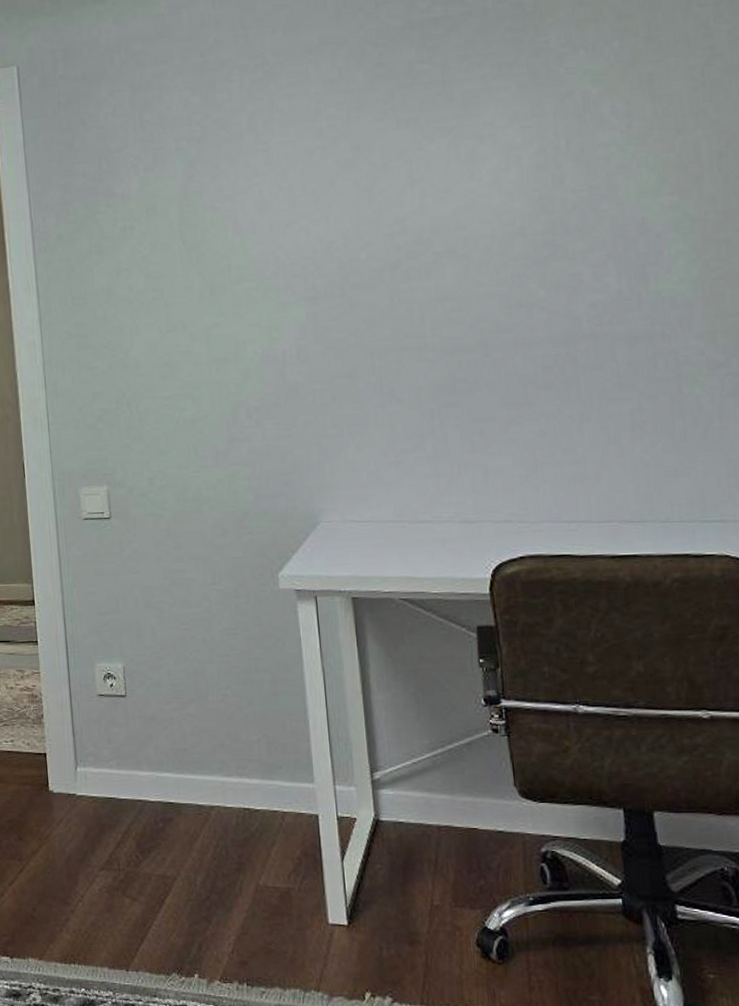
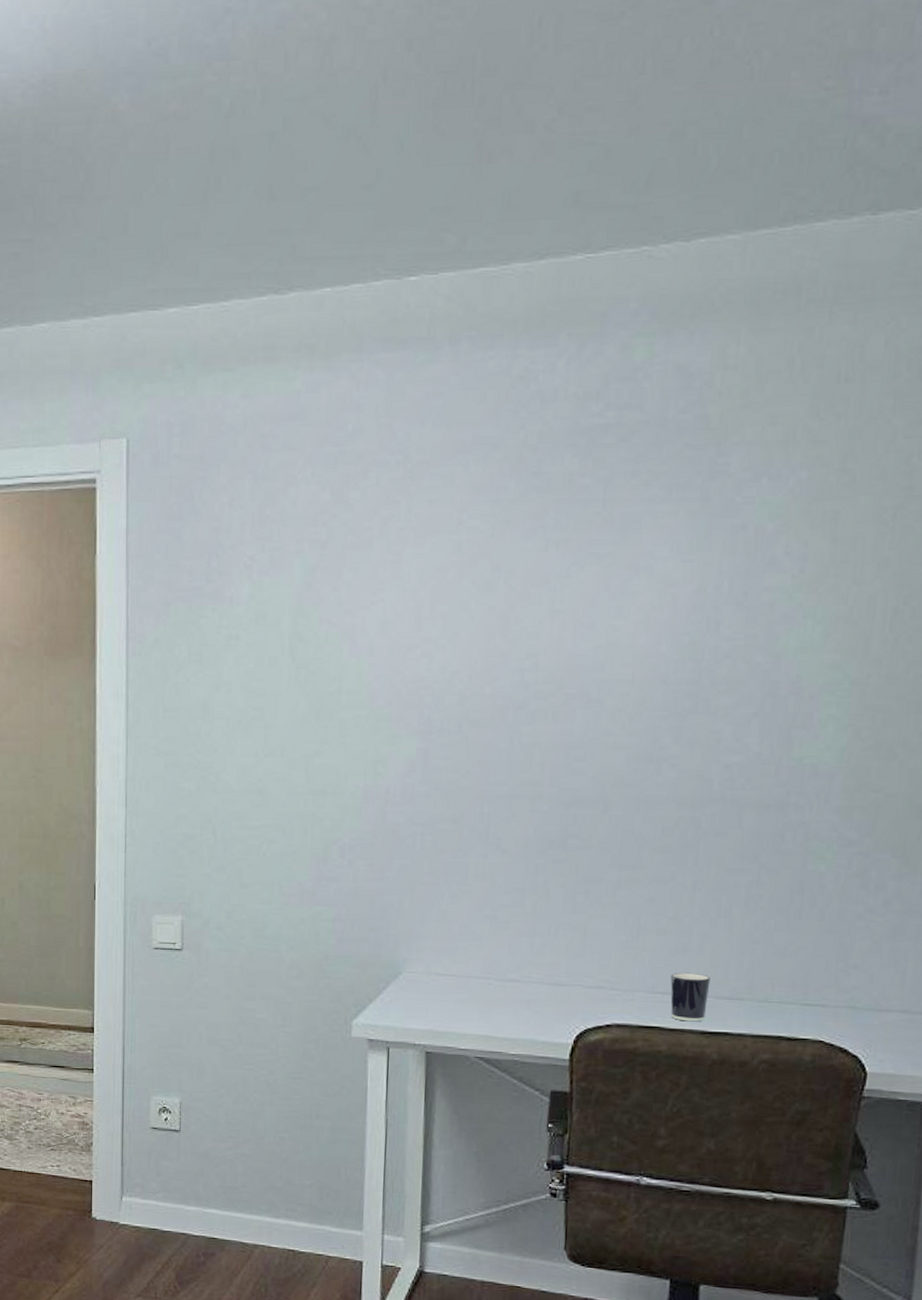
mug: none [573,500,613,548] -> present [670,973,711,1022]

